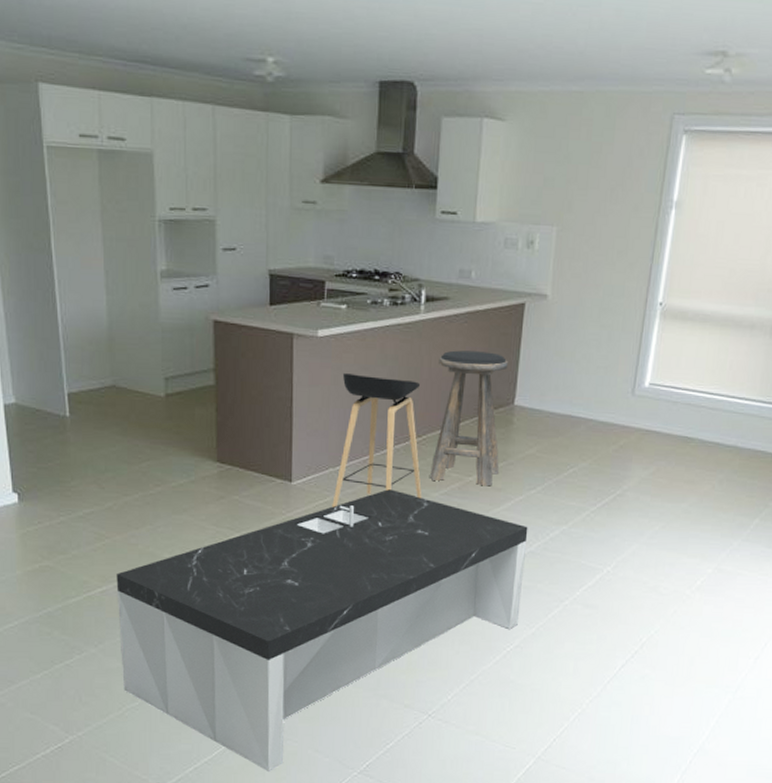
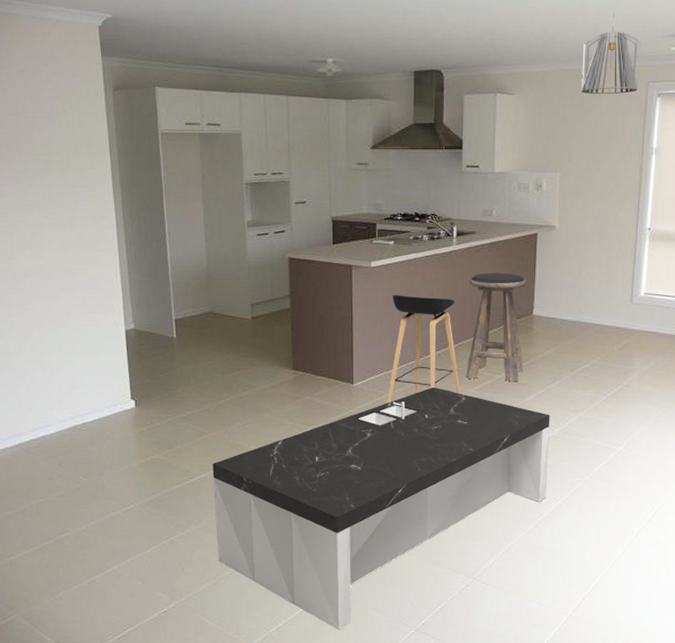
pendant light: none [590,19,669,128] -> present [582,13,642,95]

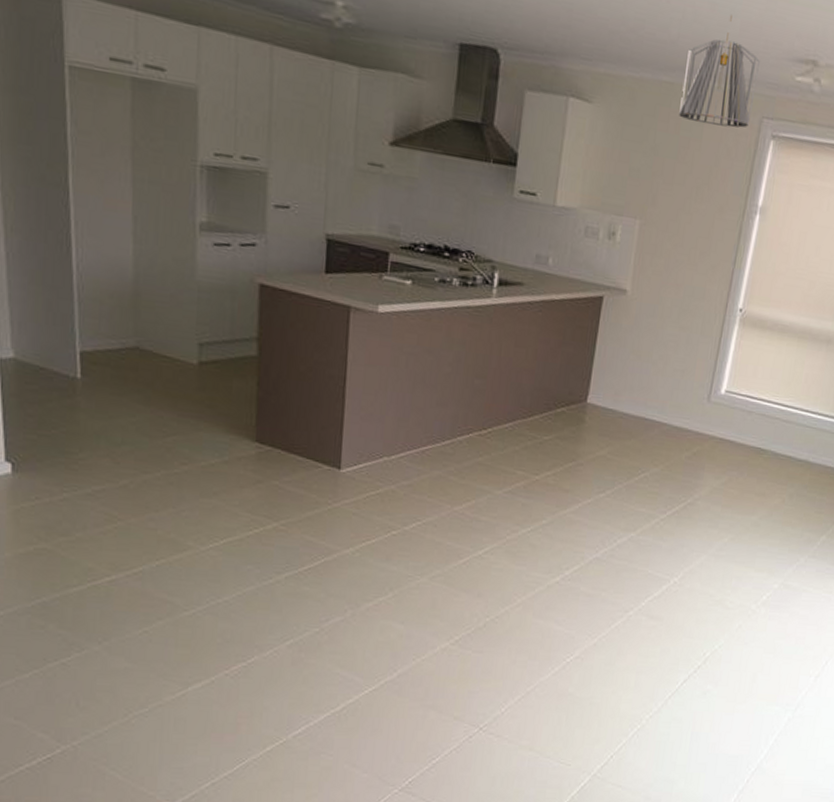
coffee table: present [212,387,550,630] -> none [128,483,595,788]
stool: present [387,295,461,404] -> none [384,355,488,500]
stool: present [466,273,526,382] -> none [494,339,583,487]

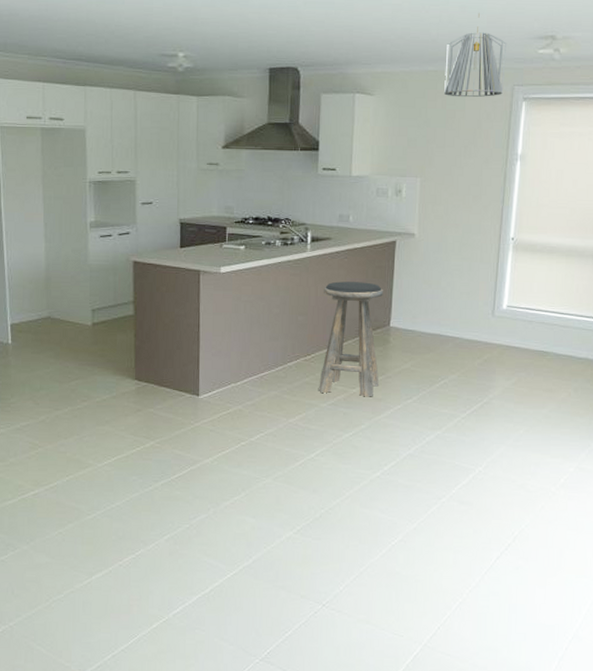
stool: none [494,339,583,487] -> present [319,281,383,397]

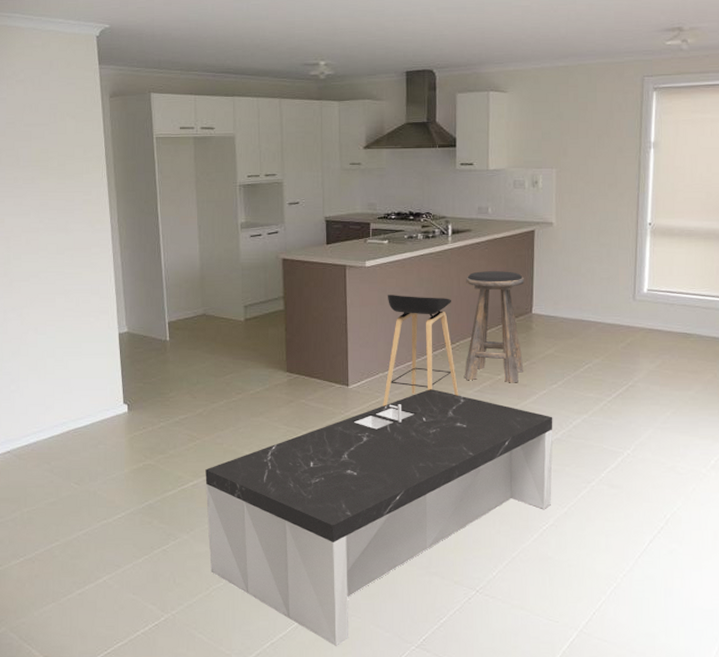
coffee table: none [47,401,407,659] -> present [205,389,553,646]
stool: none [234,303,313,418] -> present [383,295,459,406]
pendant light: present [444,13,507,98] -> none [575,10,635,90]

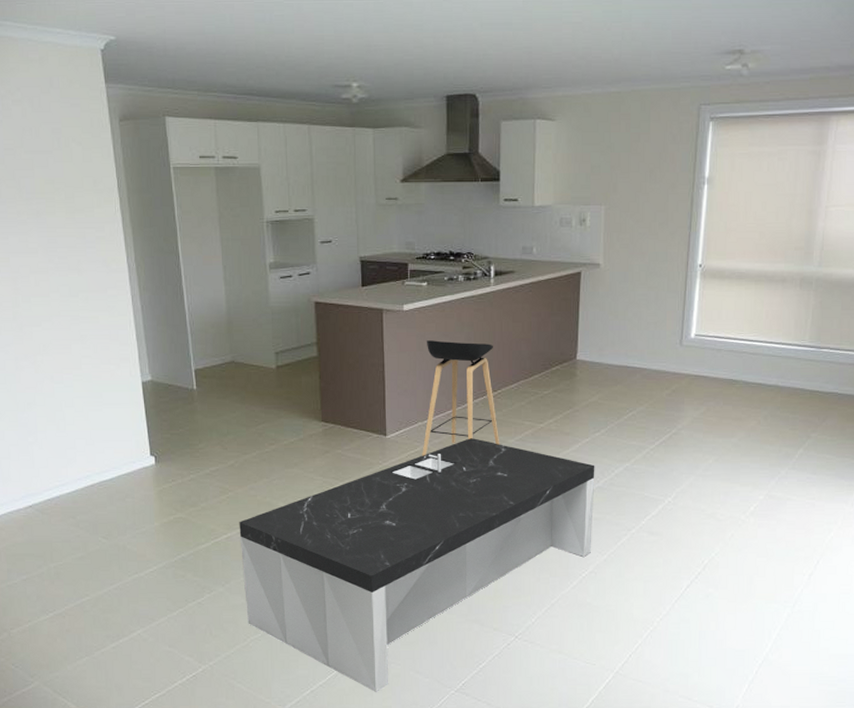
stool: present [465,271,524,383] -> none [506,315,569,432]

